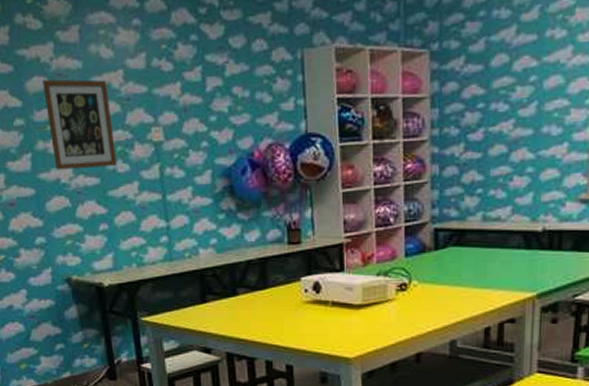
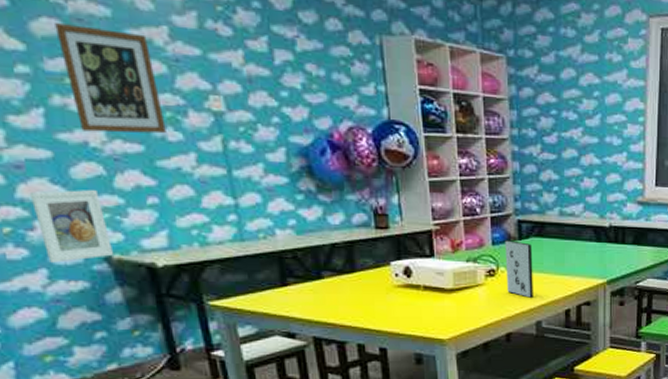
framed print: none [19,221,73,284] -> present [31,190,115,263]
book: none [418,251,450,314] -> present [505,240,533,298]

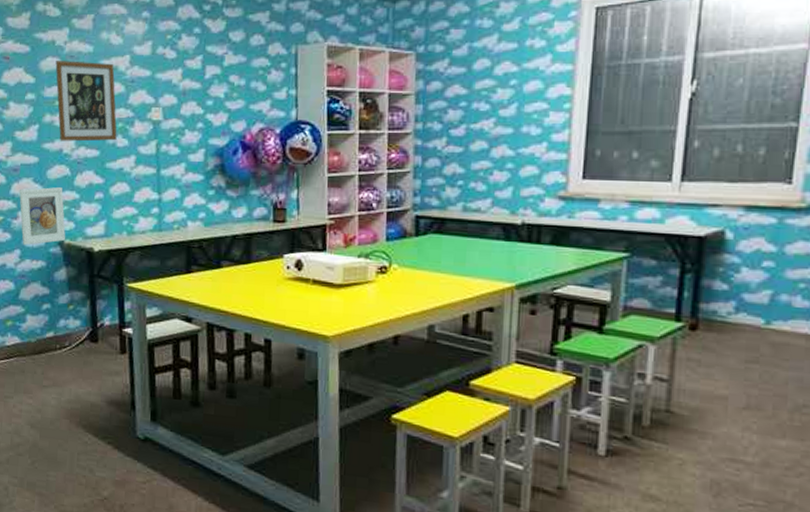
book: present [505,240,533,298] -> none [398,236,430,299]

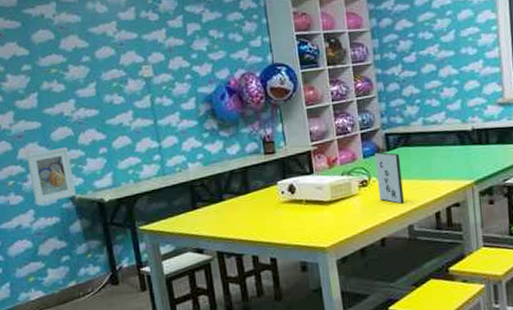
wall art: present [55,61,117,142] -> none [47,30,113,105]
book: none [398,236,430,299] -> present [375,152,404,204]

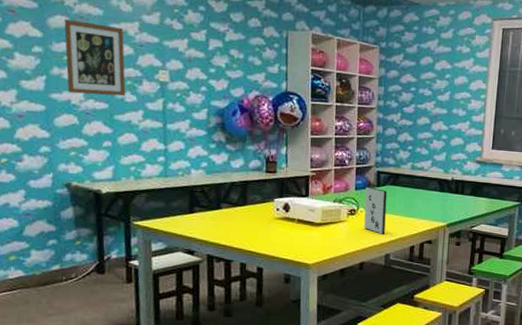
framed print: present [27,147,77,205] -> none [24,134,74,186]
wall art: none [47,30,113,105] -> present [64,19,126,97]

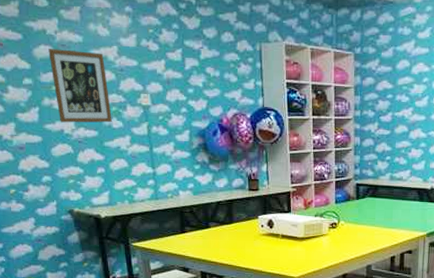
book: present [364,187,388,234] -> none [345,200,367,246]

